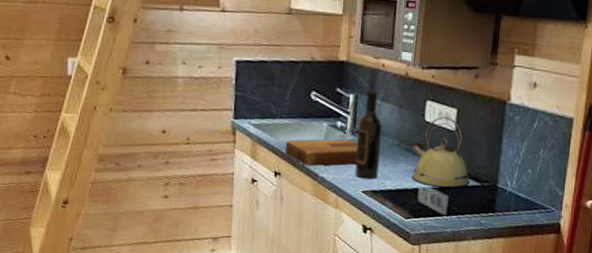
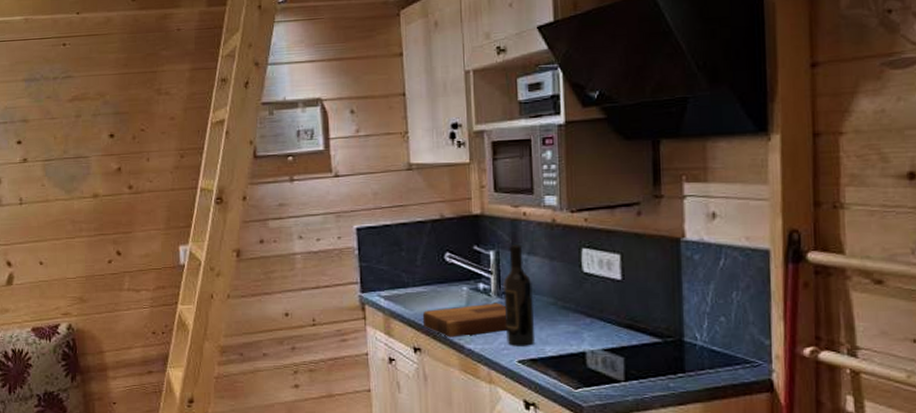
kettle: present [410,116,470,188] -> none [569,264,648,348]

